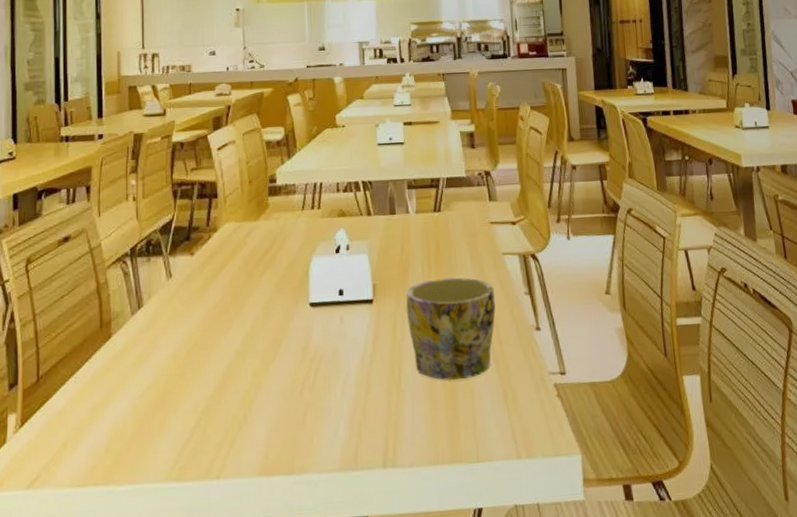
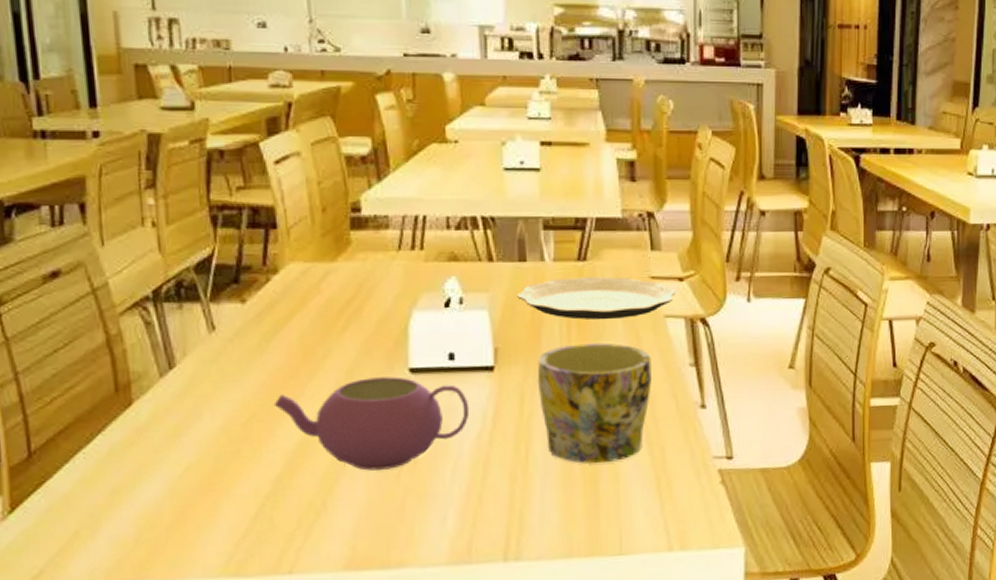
teapot: none [210,310,355,389] -> present [273,376,470,471]
plate: none [389,223,510,259] -> present [517,276,675,320]

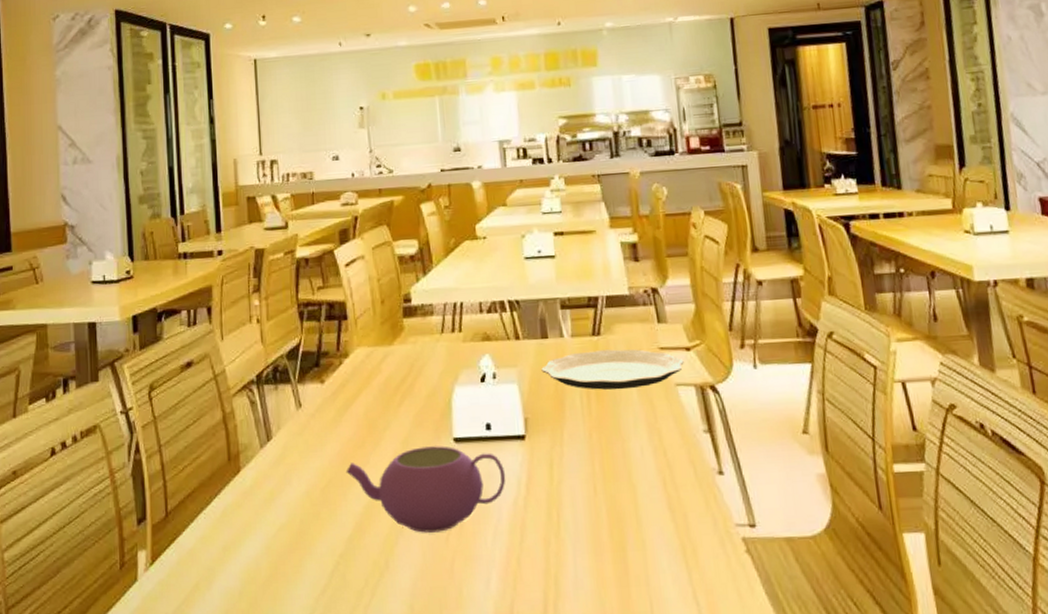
mug: present [537,343,652,464] -> none [563,411,669,530]

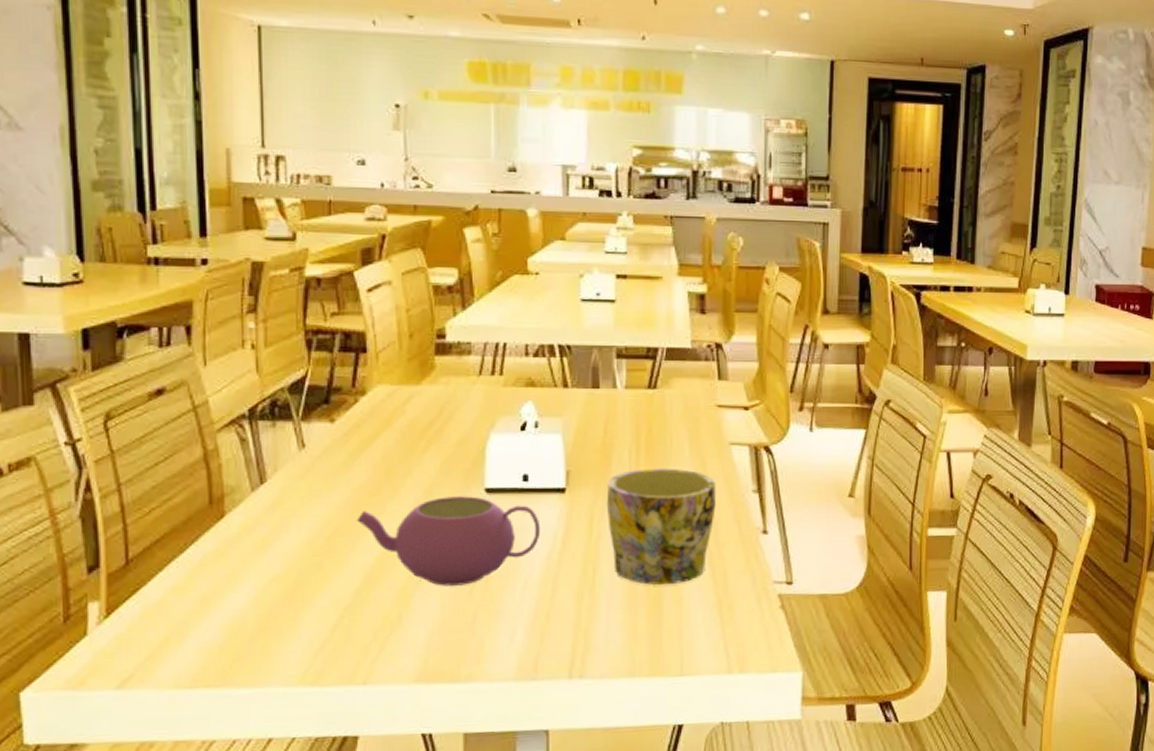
plate: present [541,349,684,390] -> none [589,404,741,446]
mug: none [563,411,669,530] -> present [606,468,716,586]

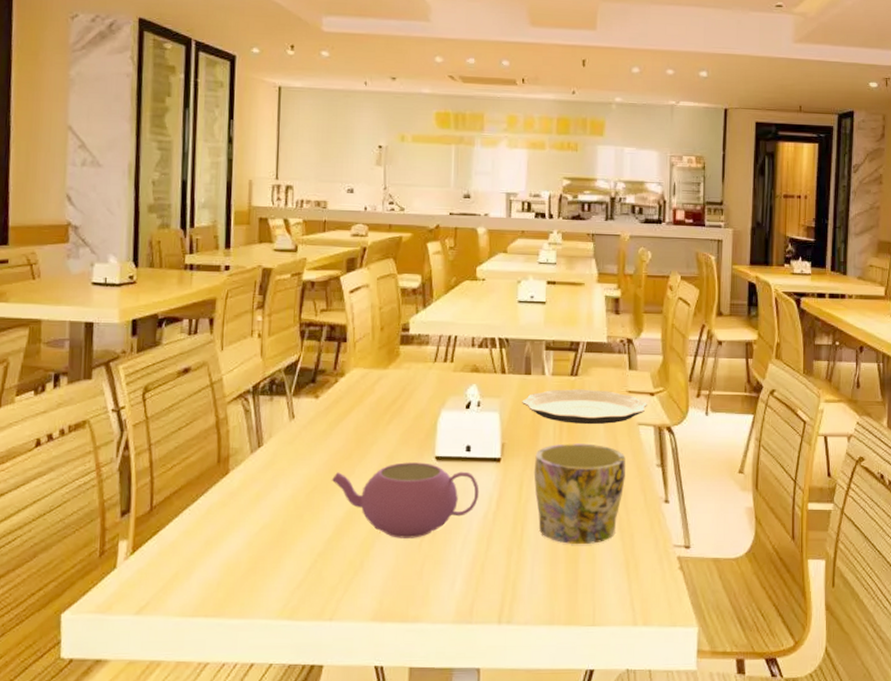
plate: none [589,404,741,446] -> present [522,389,647,425]

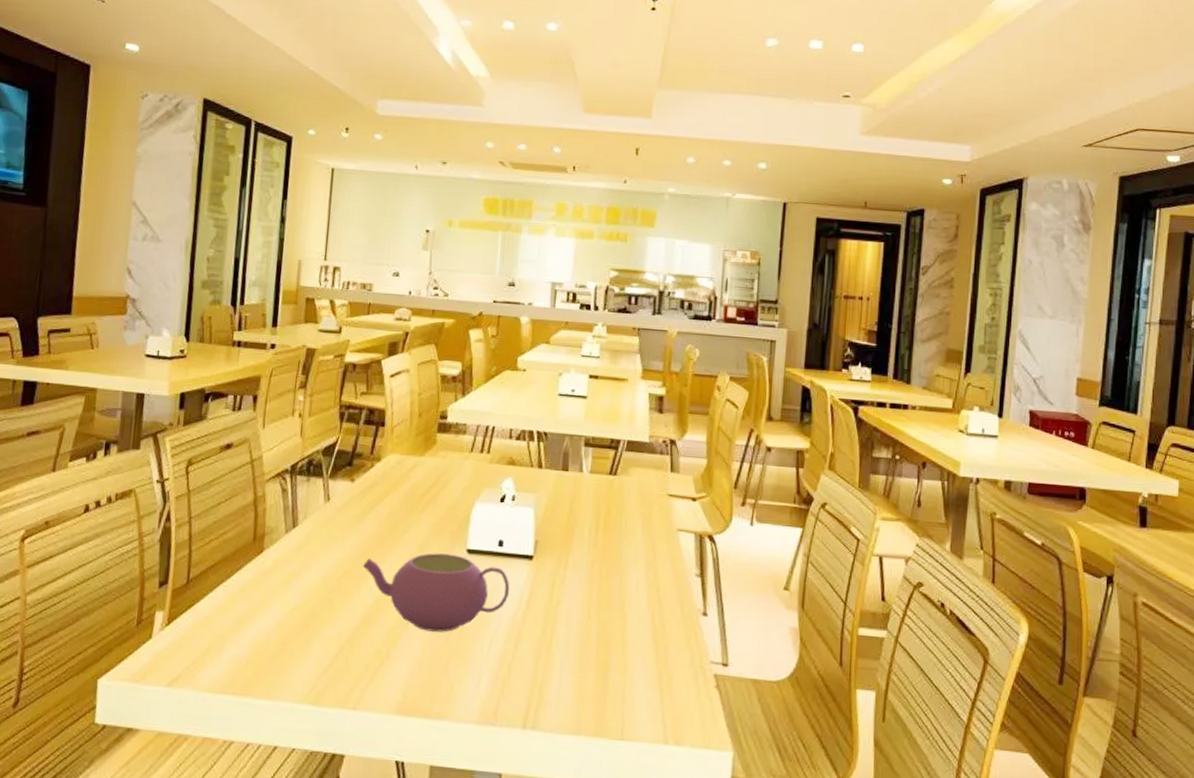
plate: present [522,389,647,425] -> none [558,488,688,528]
mug: present [533,443,626,545] -> none [566,545,663,653]

